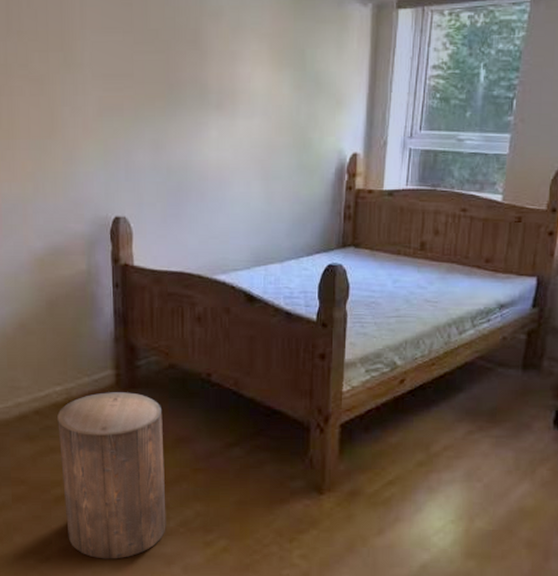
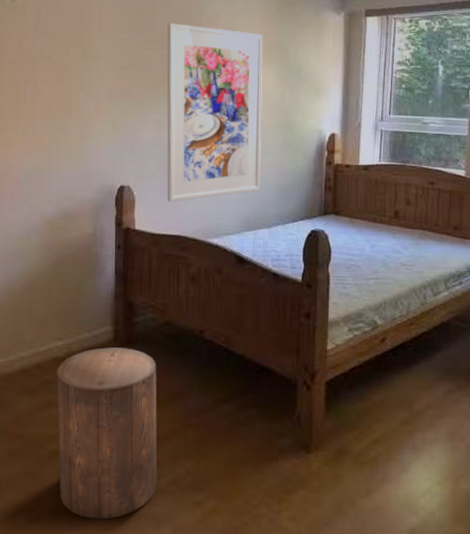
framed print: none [162,19,276,234] -> present [167,22,264,202]

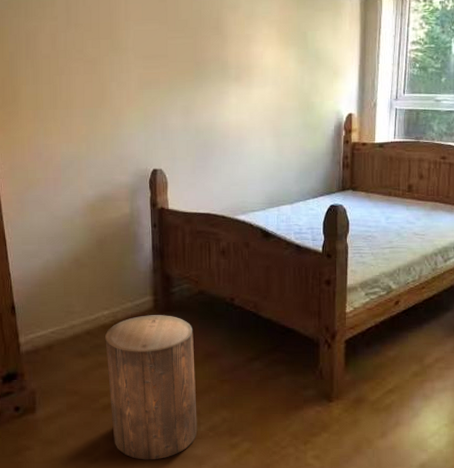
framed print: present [167,22,264,202] -> none [191,11,283,183]

